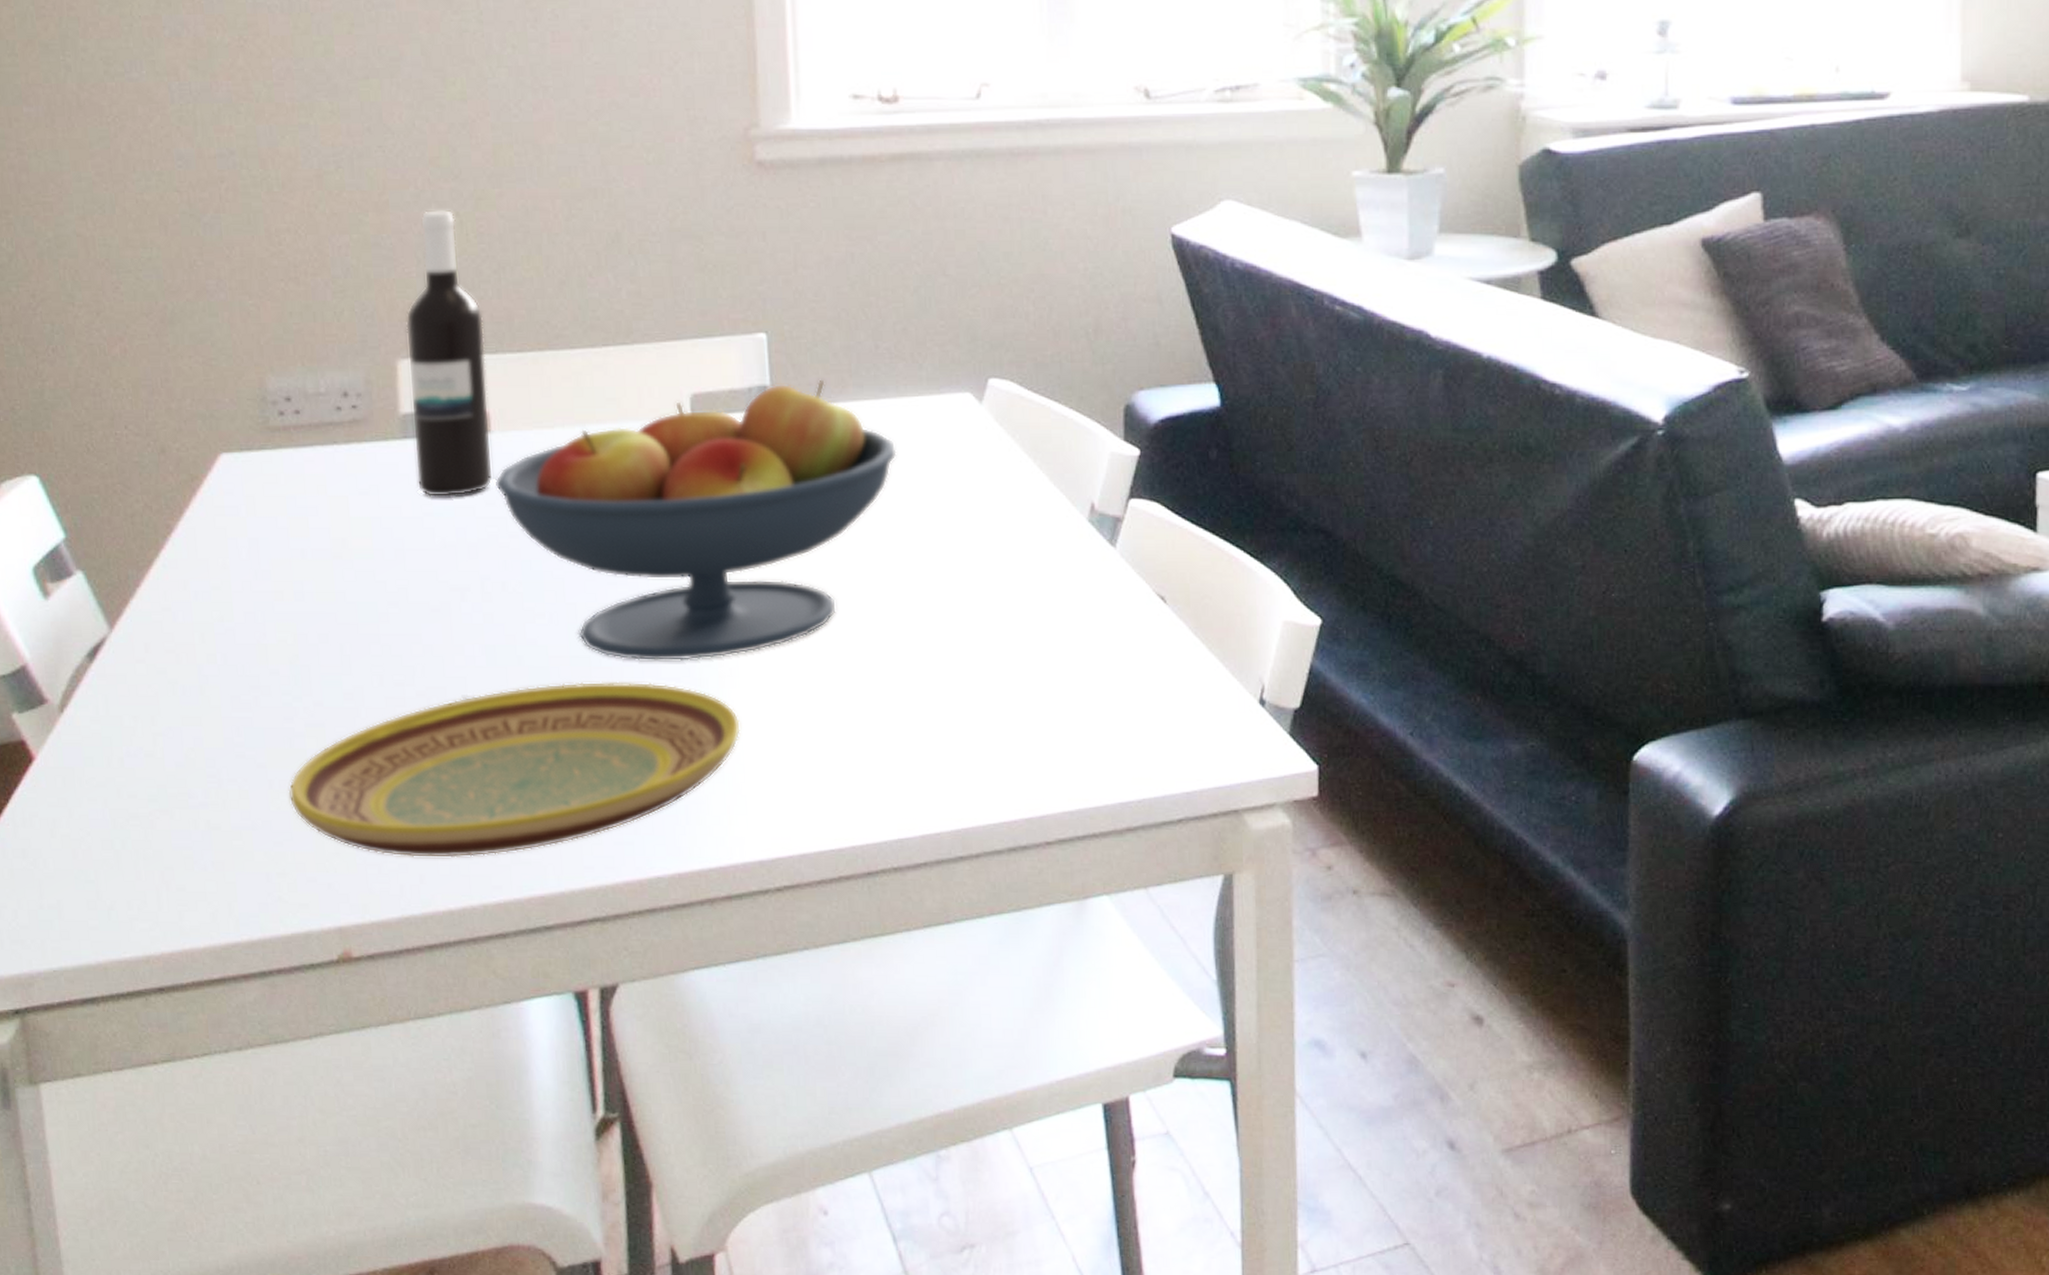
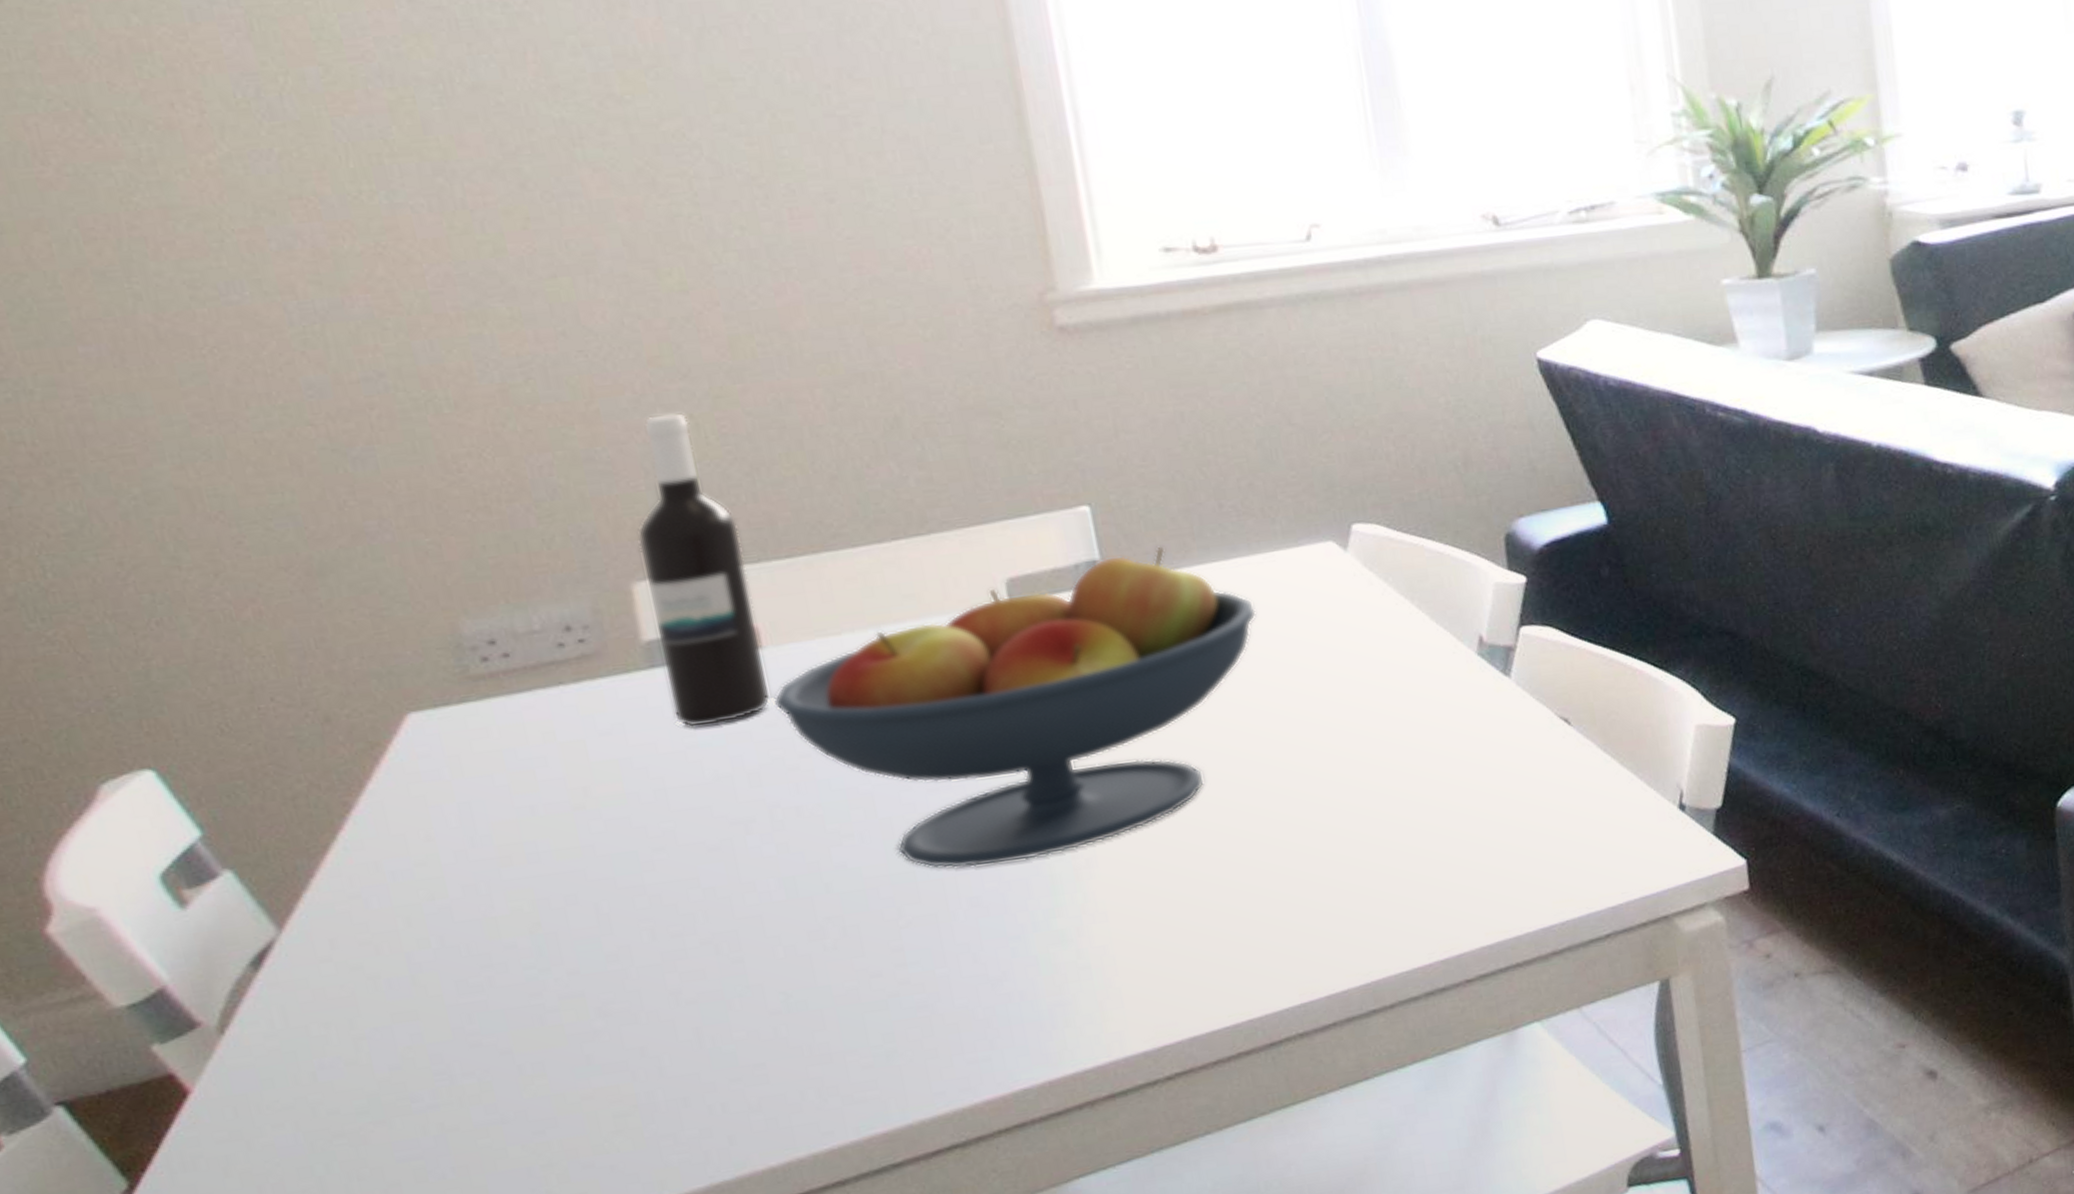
plate: present [288,681,741,859] -> none [544,886,1106,1123]

